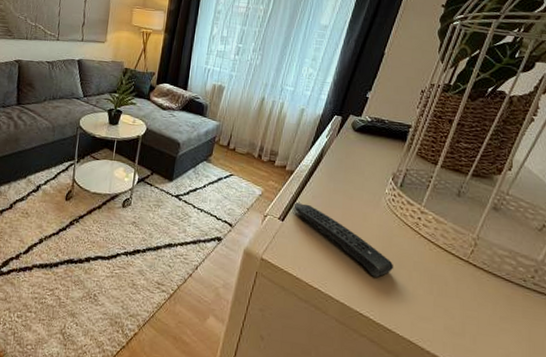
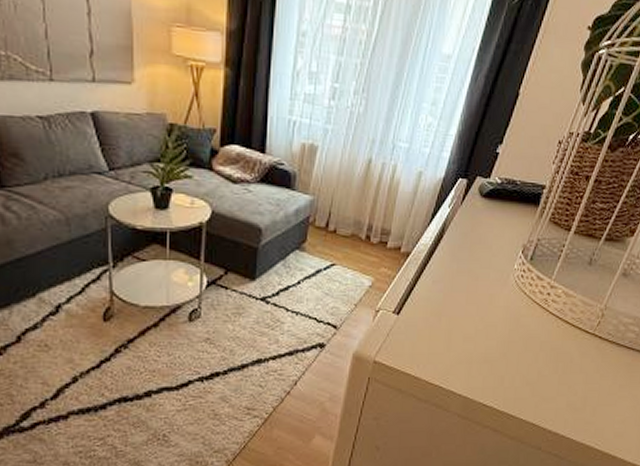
remote control: present [293,202,394,277] -> none [410,291,521,364]

